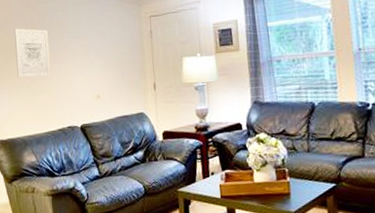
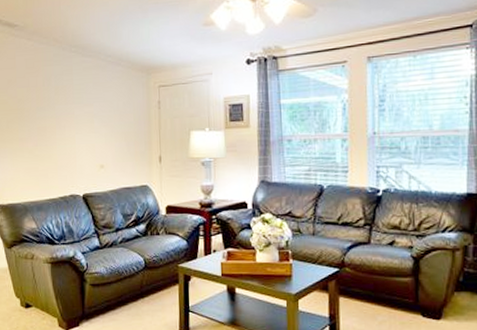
wall art: present [14,28,51,78] -> none [18,91,54,143]

